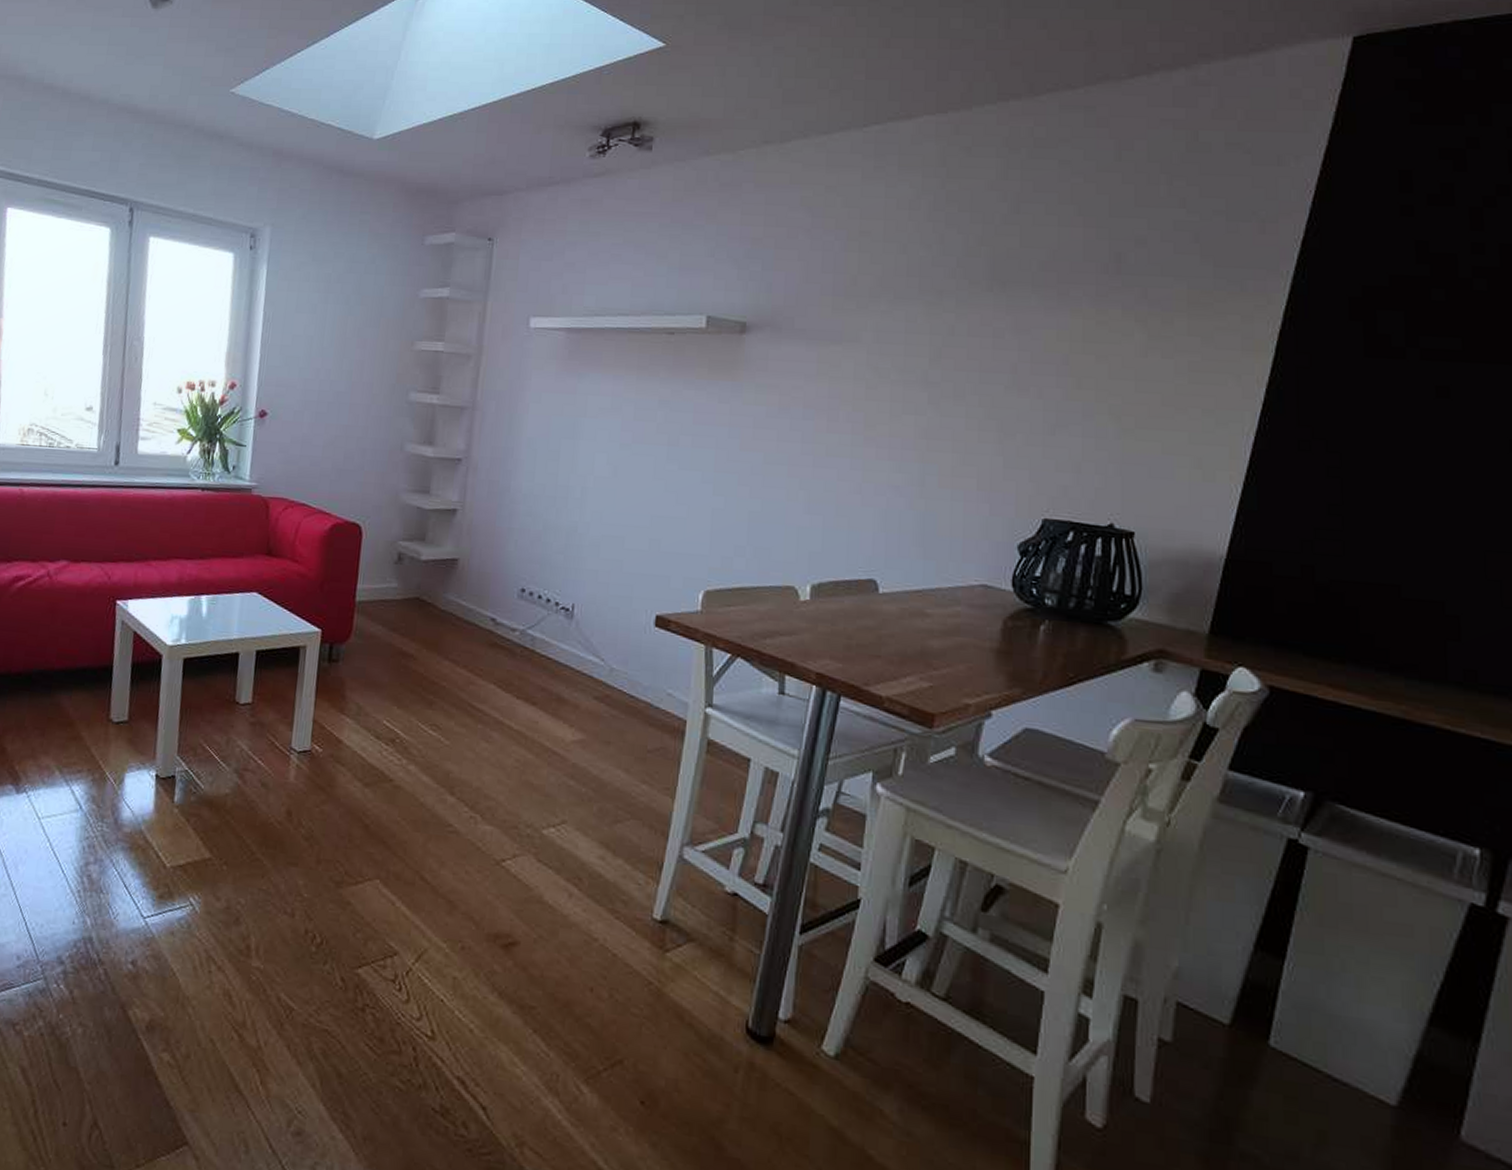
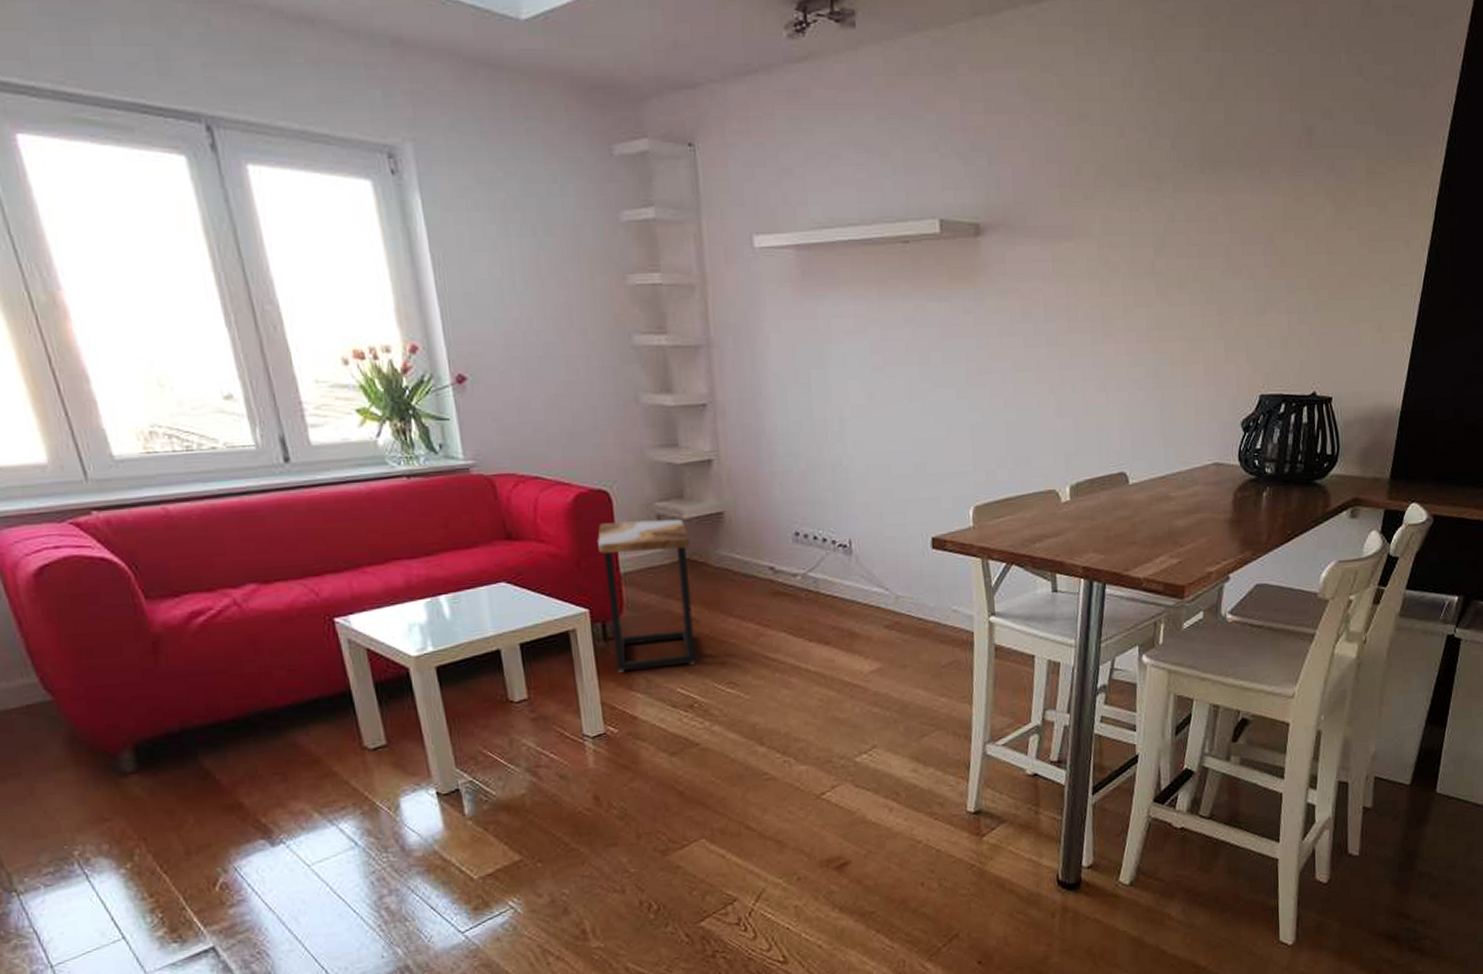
side table: none [334,553,423,700] -> present [597,518,697,673]

